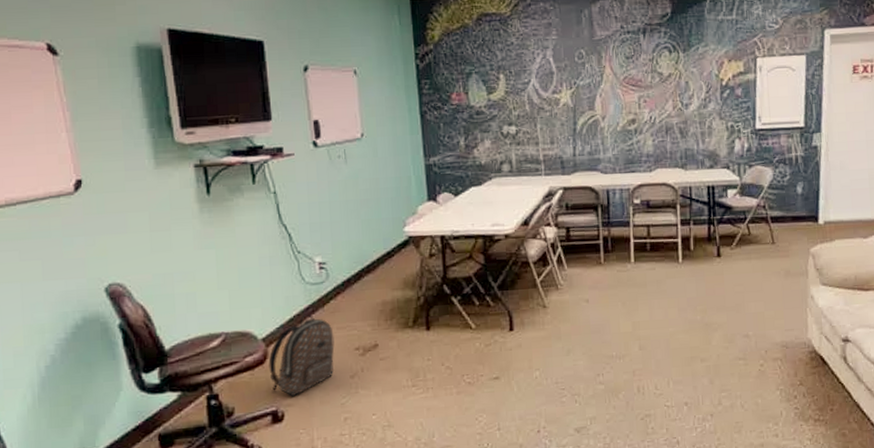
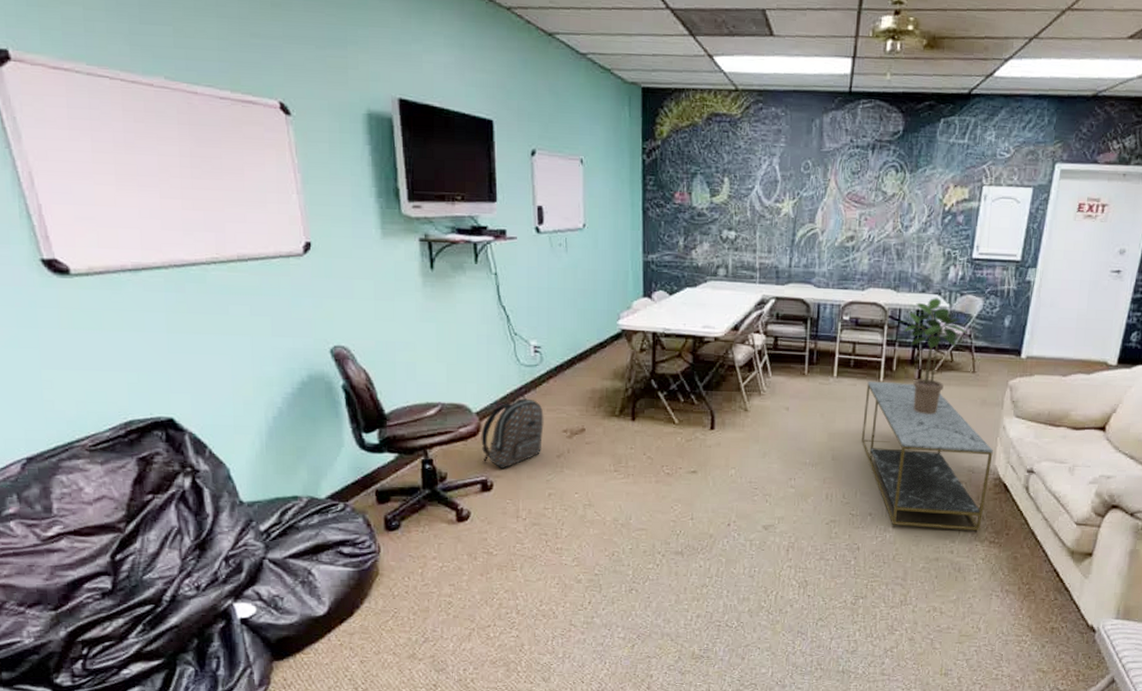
coffee table: none [666,261,805,413] -> present [862,381,993,531]
potted plant: none [690,172,761,292] -> present [898,298,967,415]

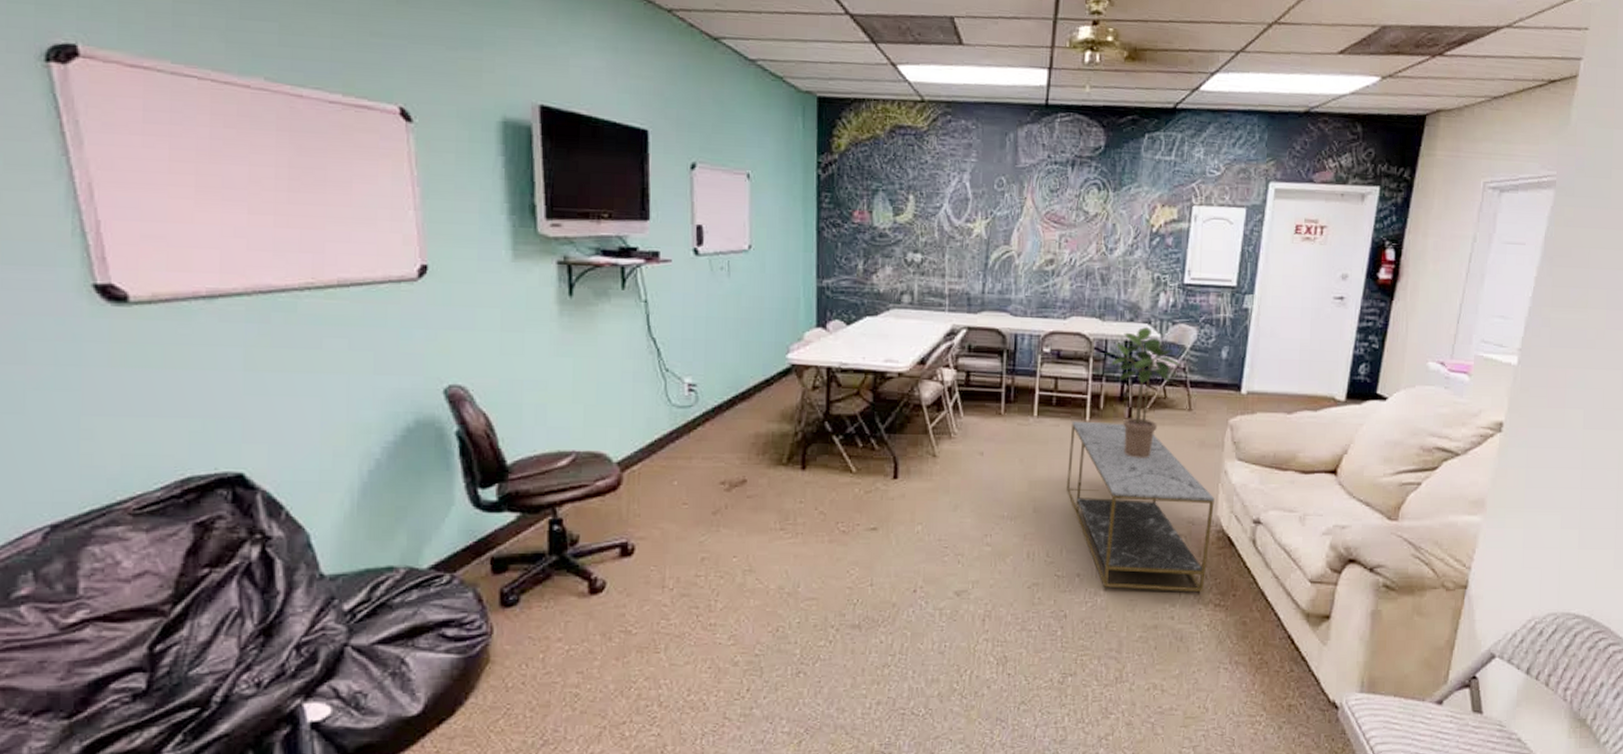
backpack: present [481,393,544,470] -> none [622,439,698,530]

